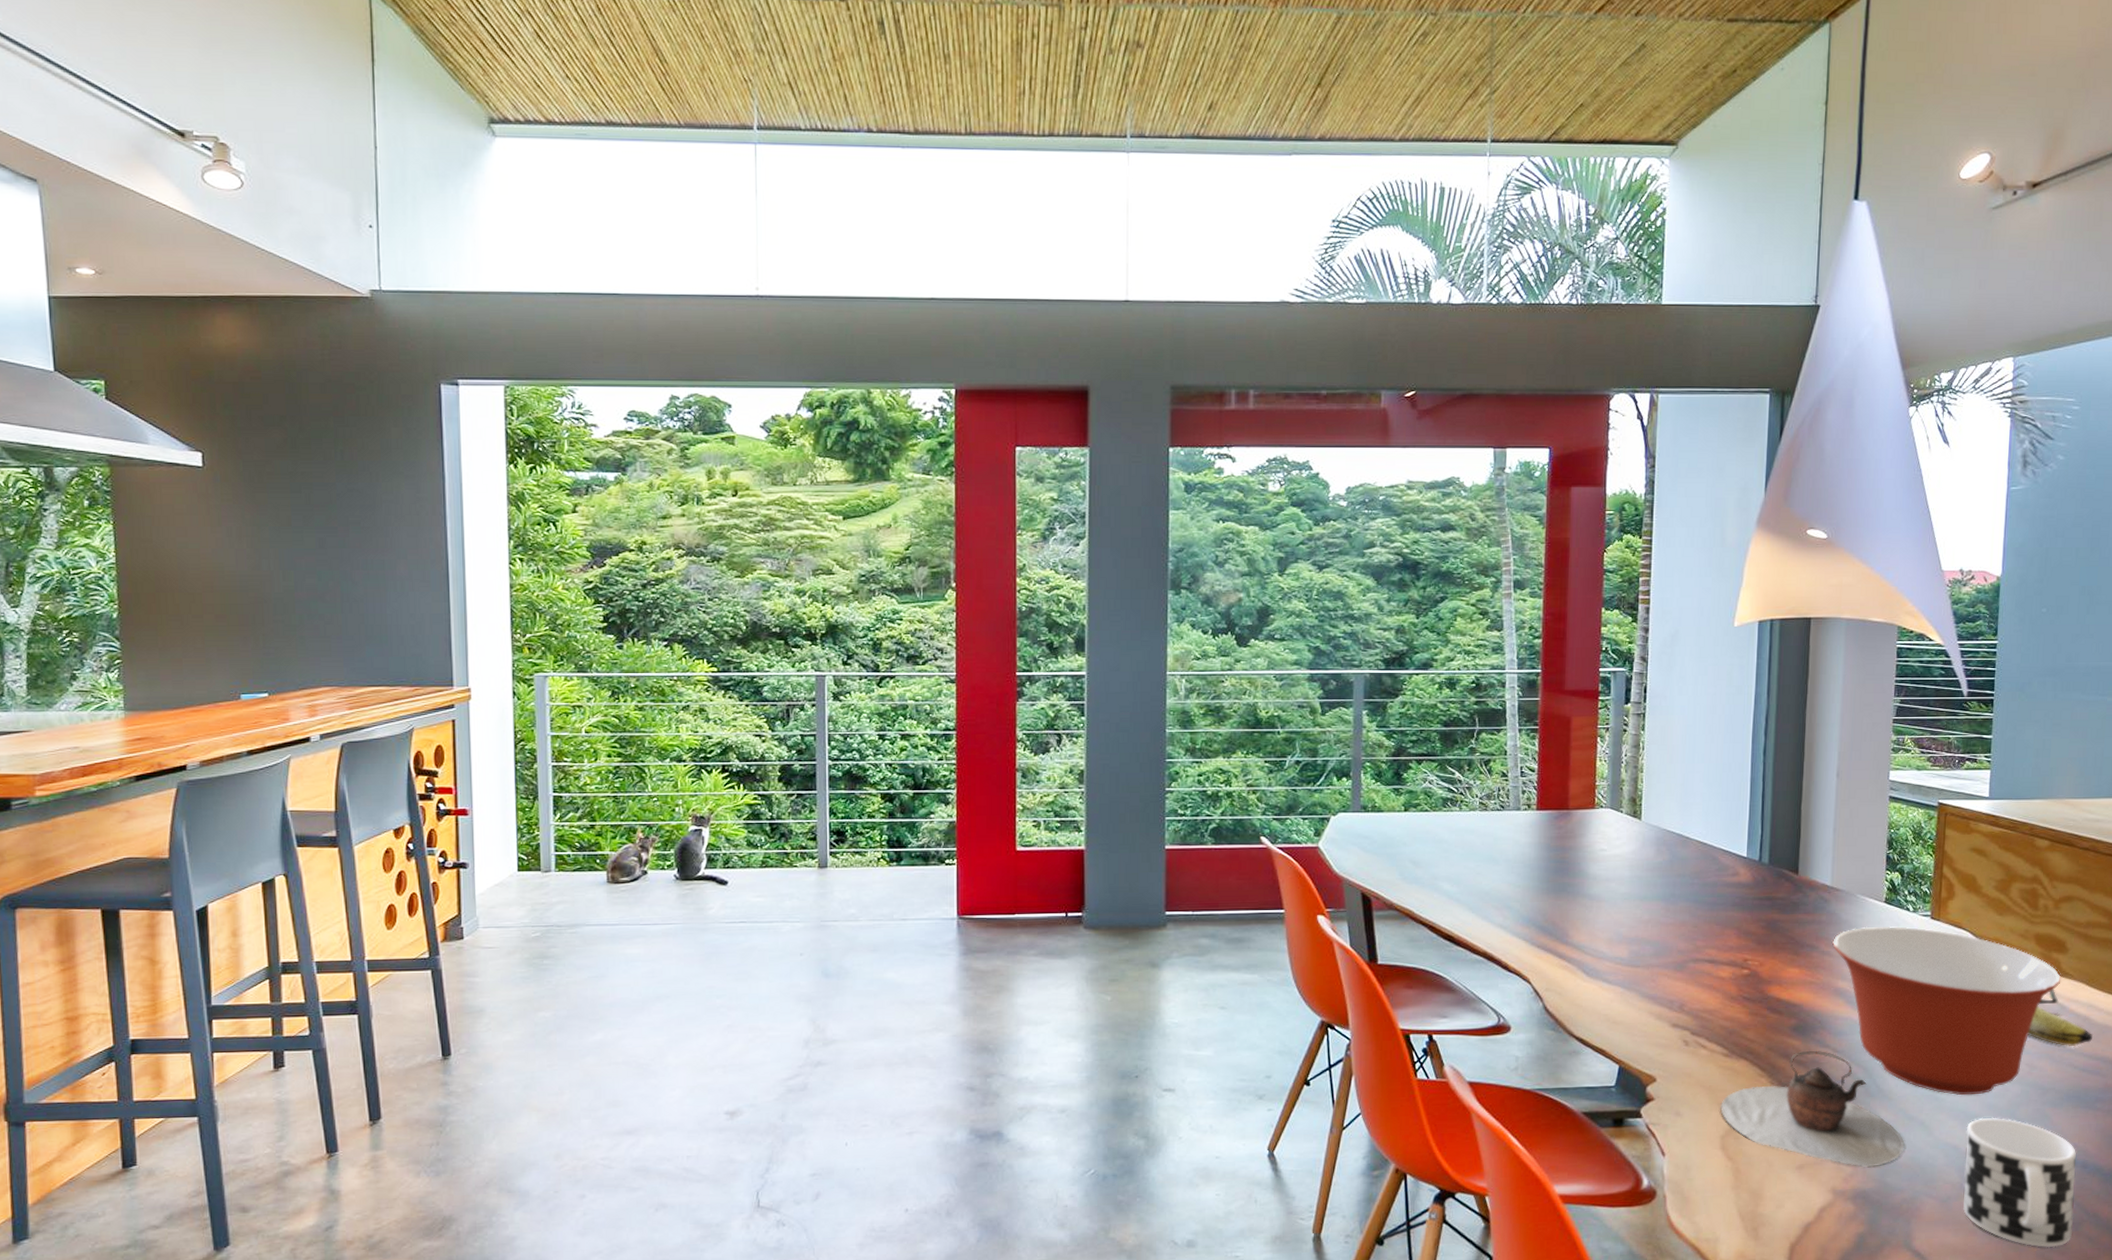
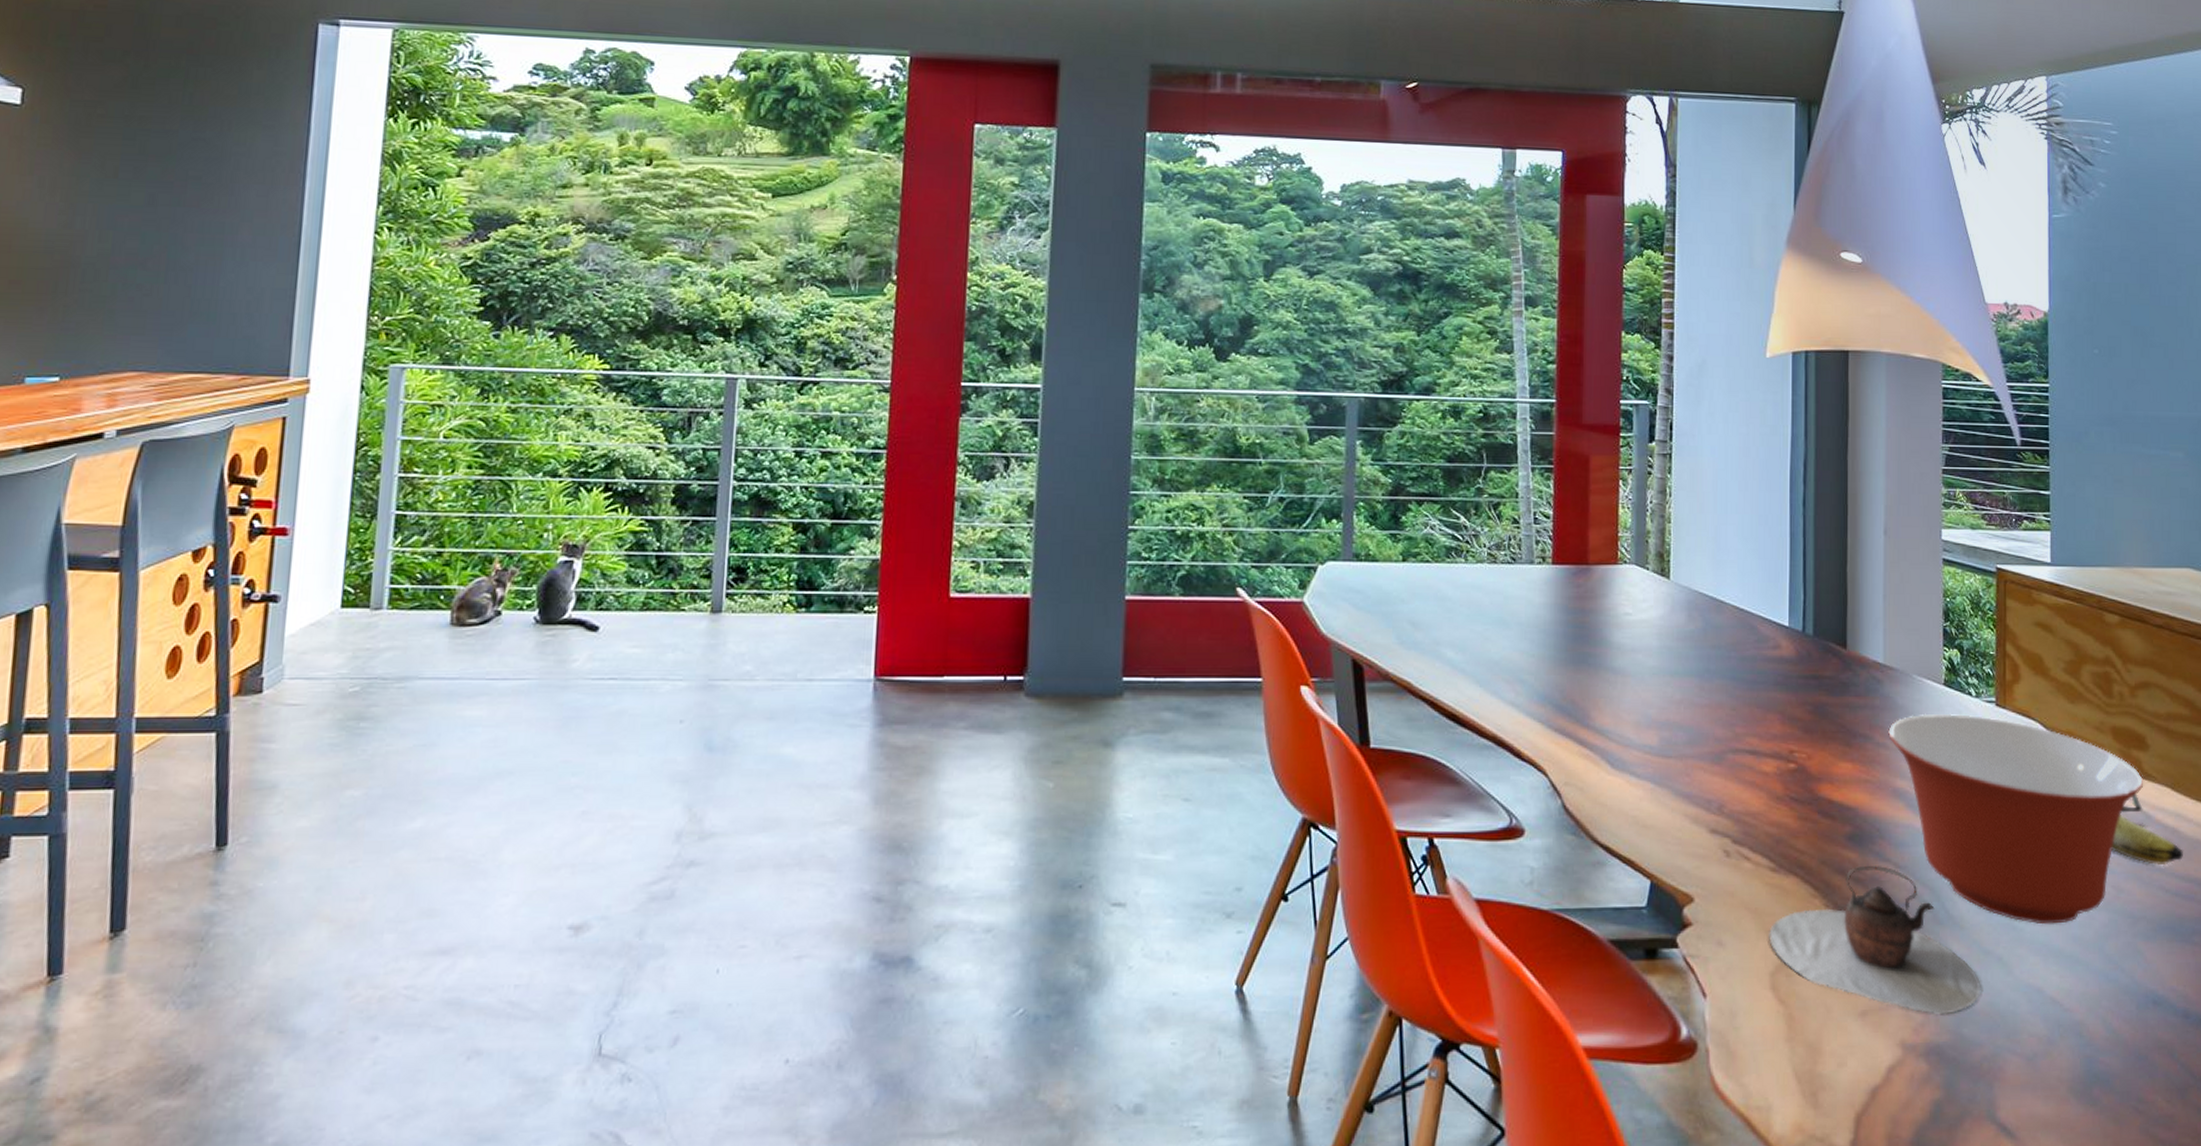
cup: present [1963,1117,2076,1248] -> none [2050,952,2178,1121]

